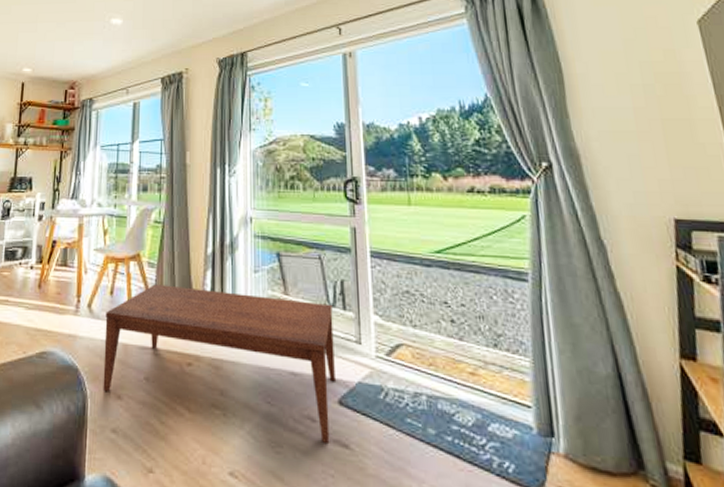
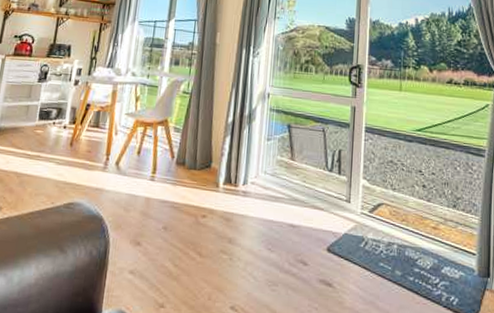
coffee table: present [103,284,335,443] -> none [124,147,330,282]

